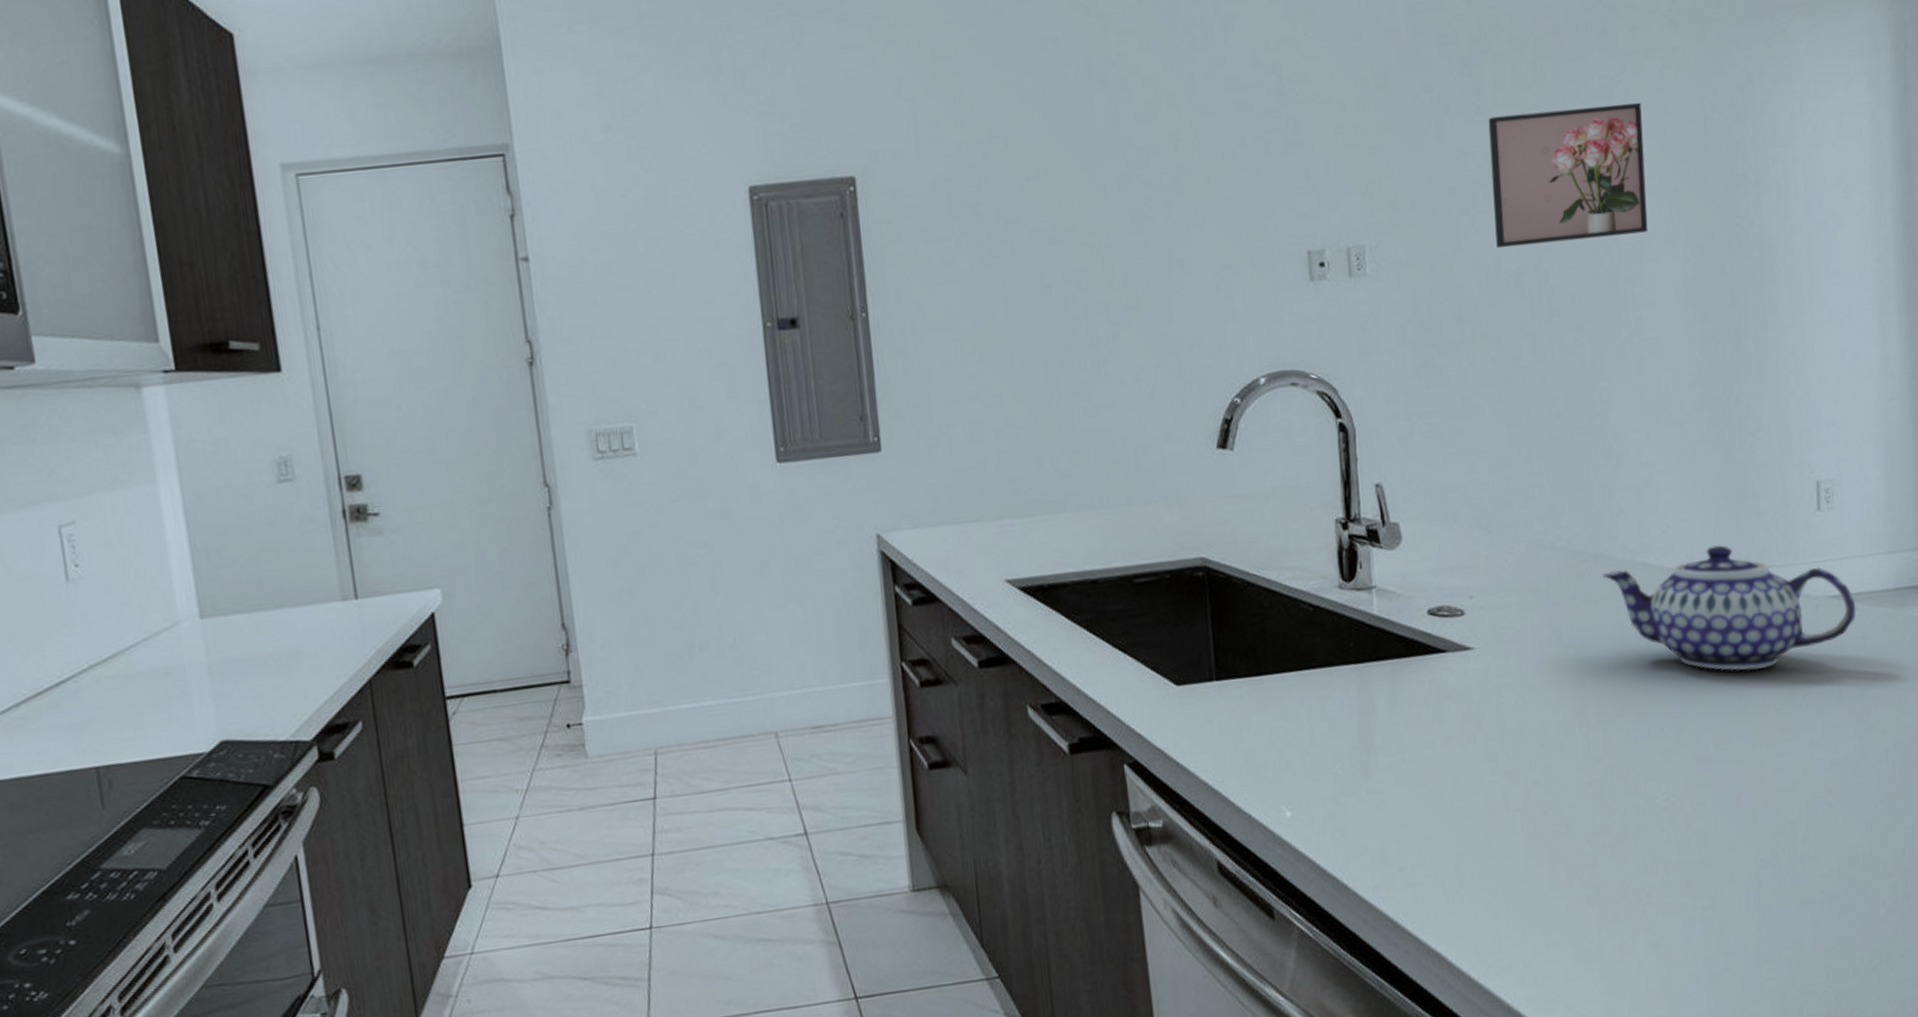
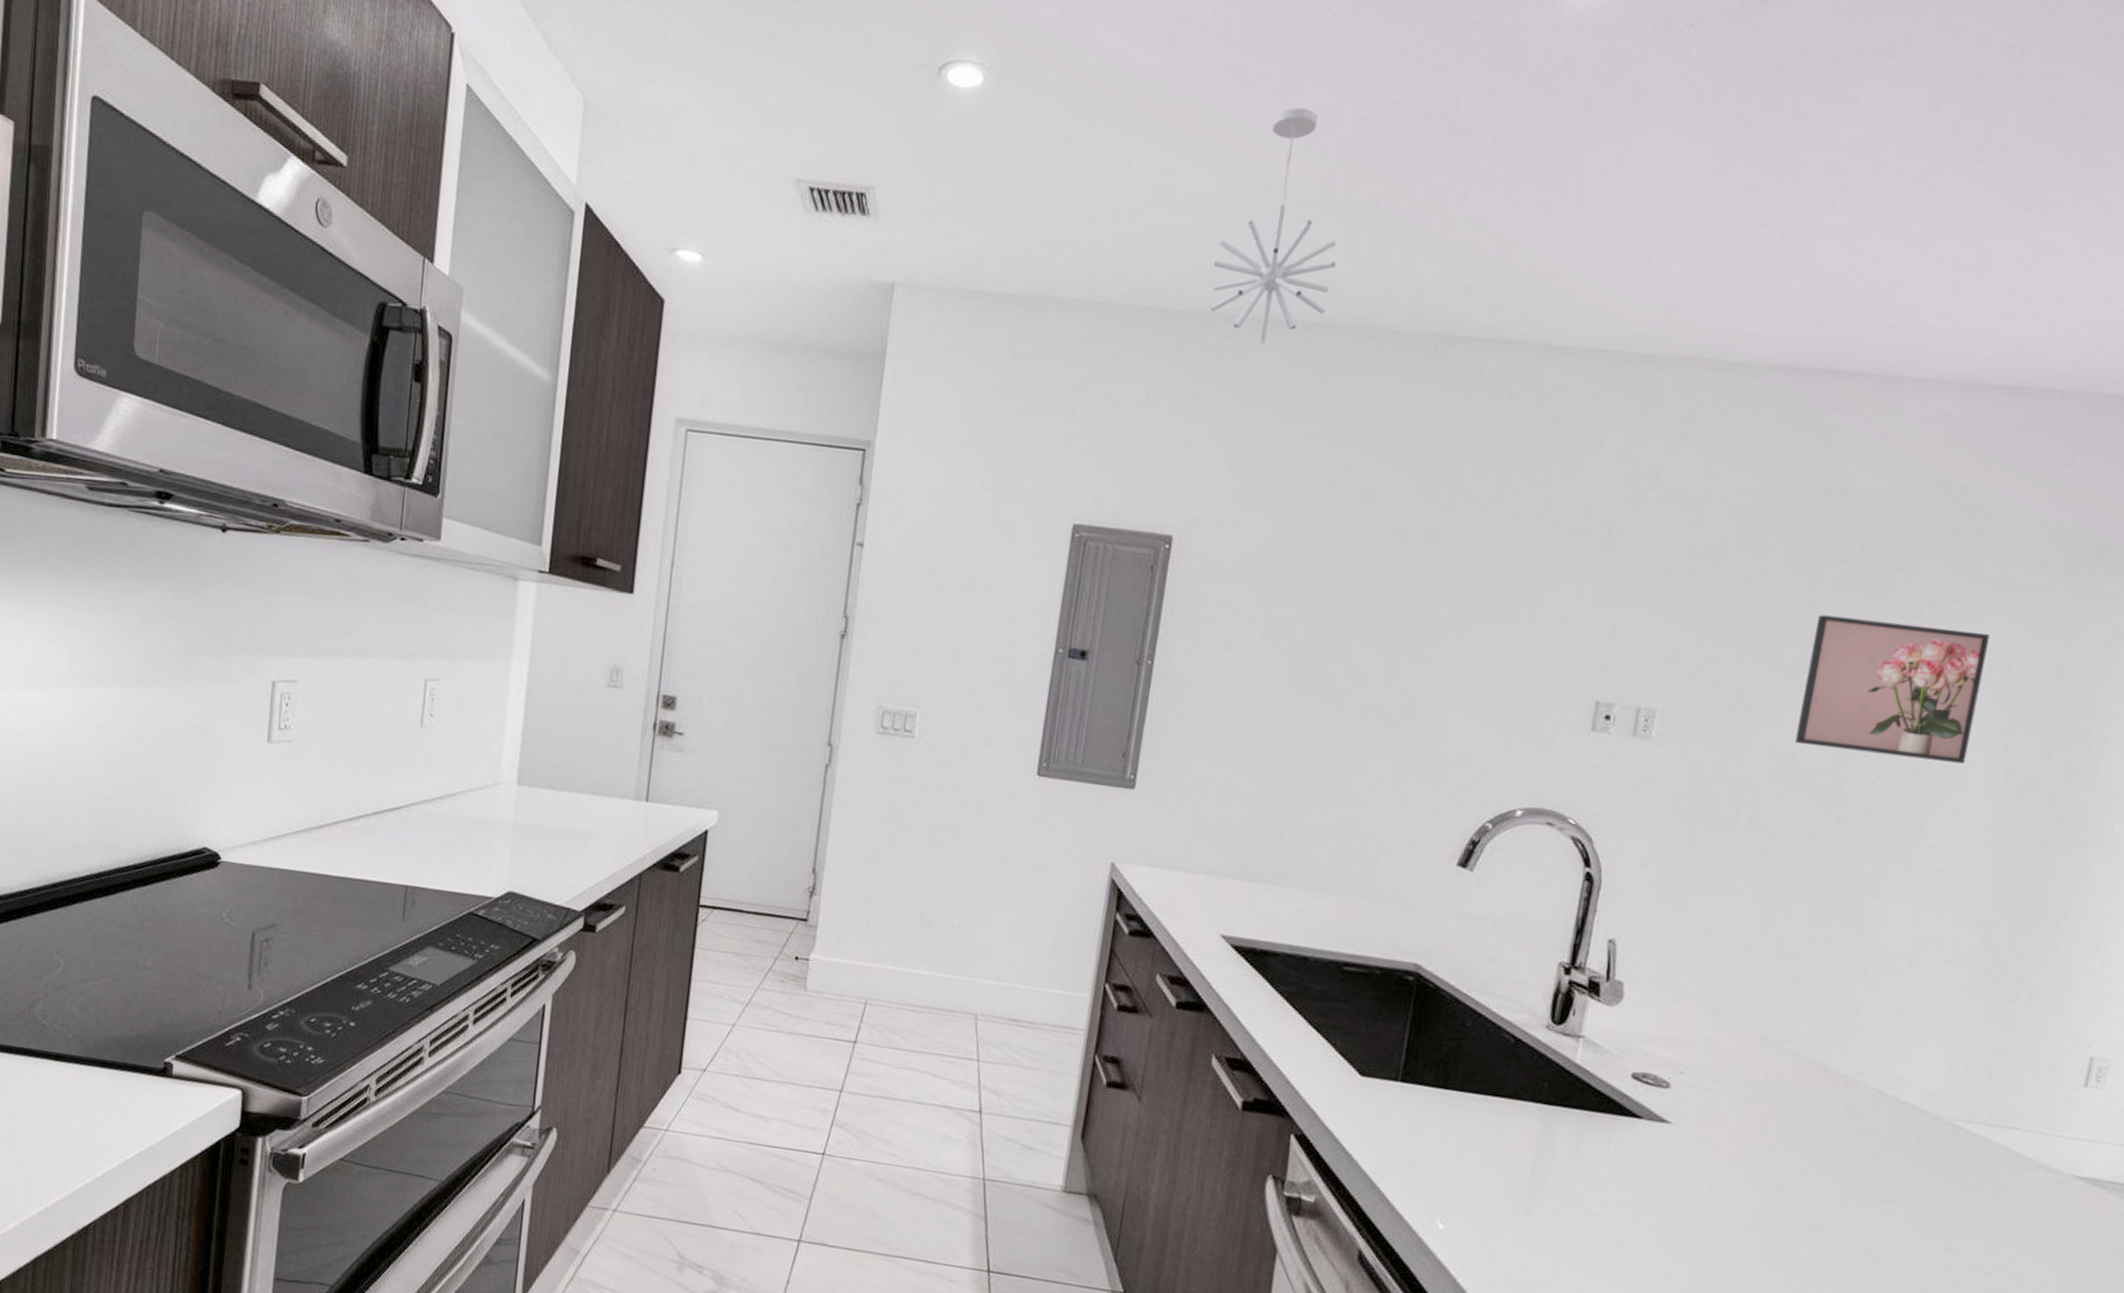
teapot: present [1602,545,1856,671] -> none [1827,1086,2104,1229]

